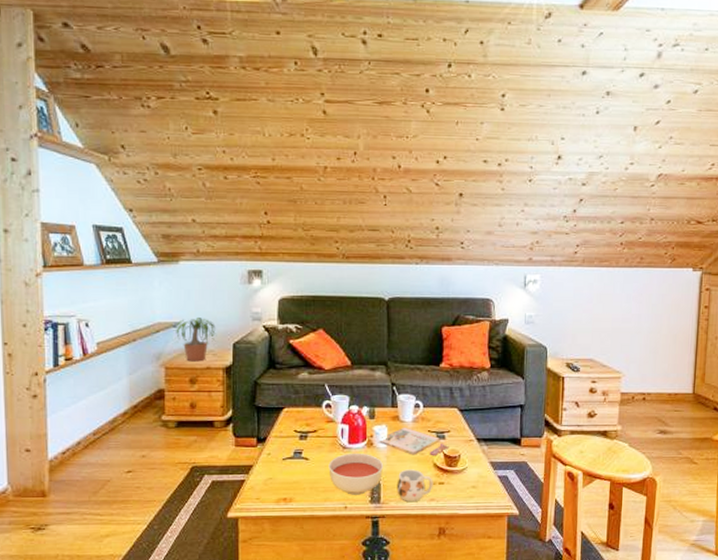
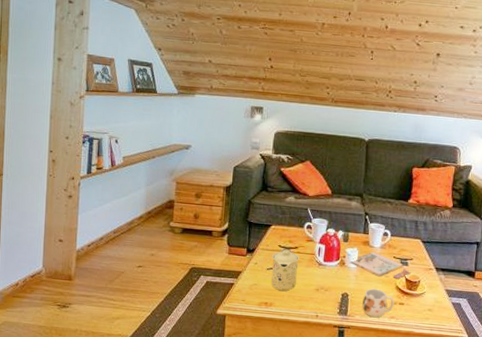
potted plant: present [174,318,216,362] -> none [186,143,221,180]
mug: none [288,434,319,484] -> present [271,249,299,292]
bowl: present [328,454,384,495] -> none [305,270,353,307]

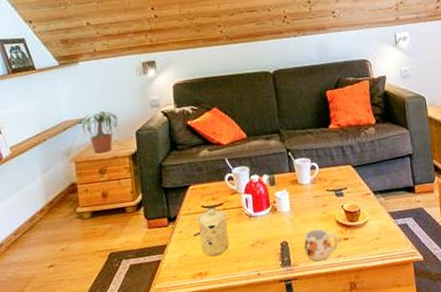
potted plant: none [186,143,221,180] -> present [81,111,120,154]
magazine: present [349,251,411,280] -> none [281,189,349,216]

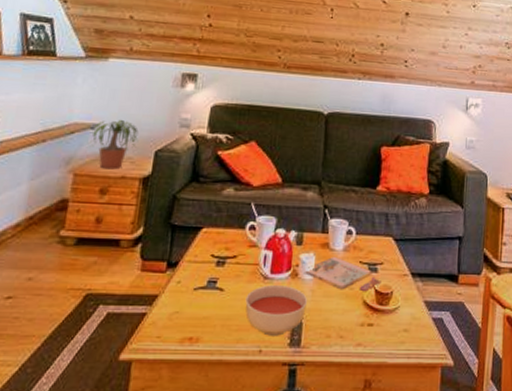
mug: present [197,208,230,257] -> none [199,260,238,320]
bowl: none [237,219,290,262] -> present [245,285,308,336]
magazine: none [281,189,349,216] -> present [304,256,381,292]
mug: present [304,228,339,262] -> none [320,306,362,347]

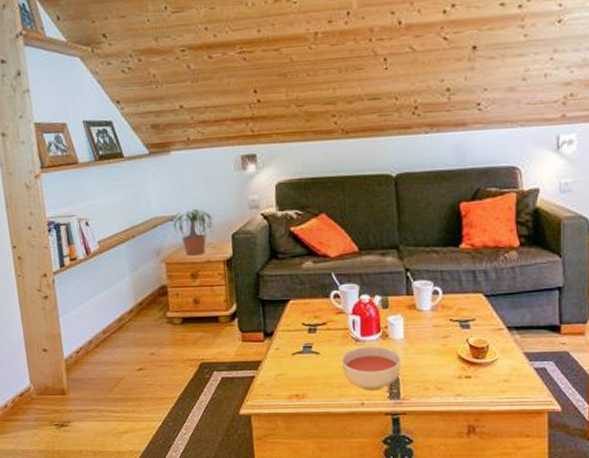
magazine: present [304,256,381,292] -> none [393,316,475,348]

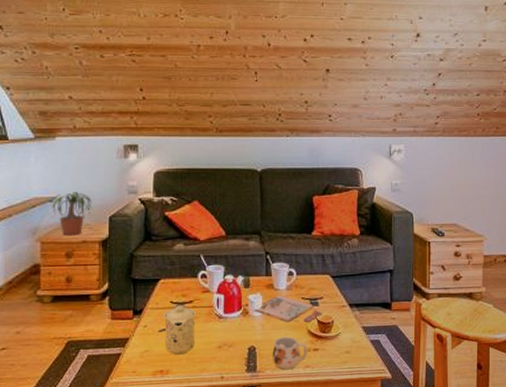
mug: none [296,327,332,379] -> present [164,305,196,355]
bowl: present [341,346,402,391] -> none [205,322,259,365]
magazine: none [393,316,475,348] -> present [253,294,323,323]
mug: none [417,362,459,398] -> present [272,336,308,370]

